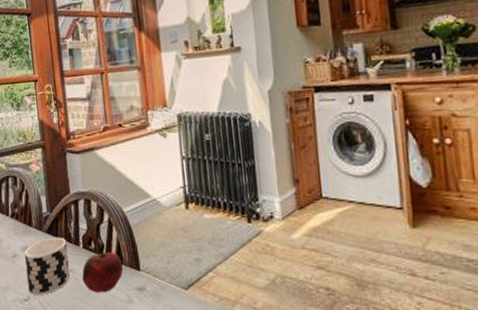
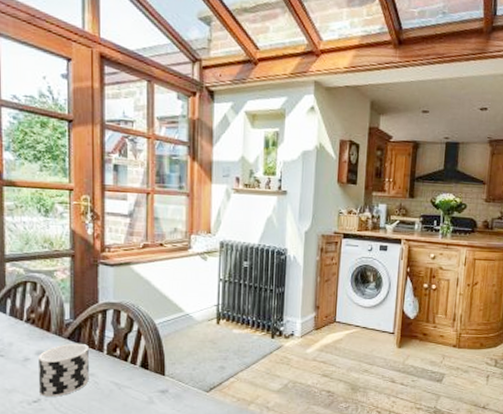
fruit: present [82,250,124,293] -> none [103,357,148,395]

